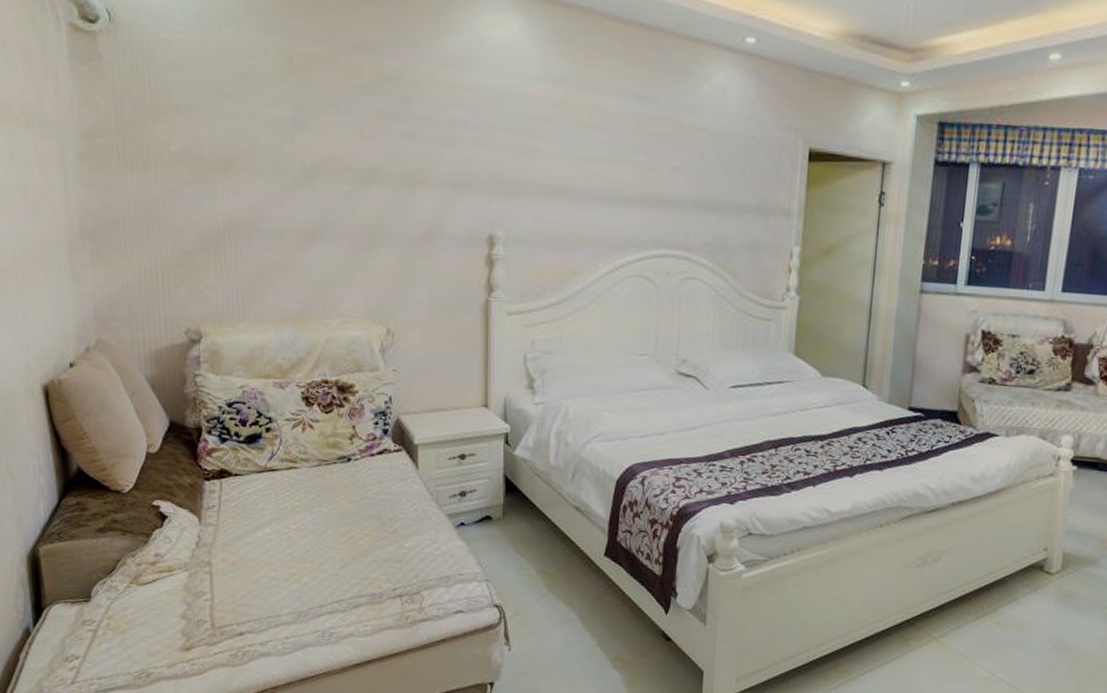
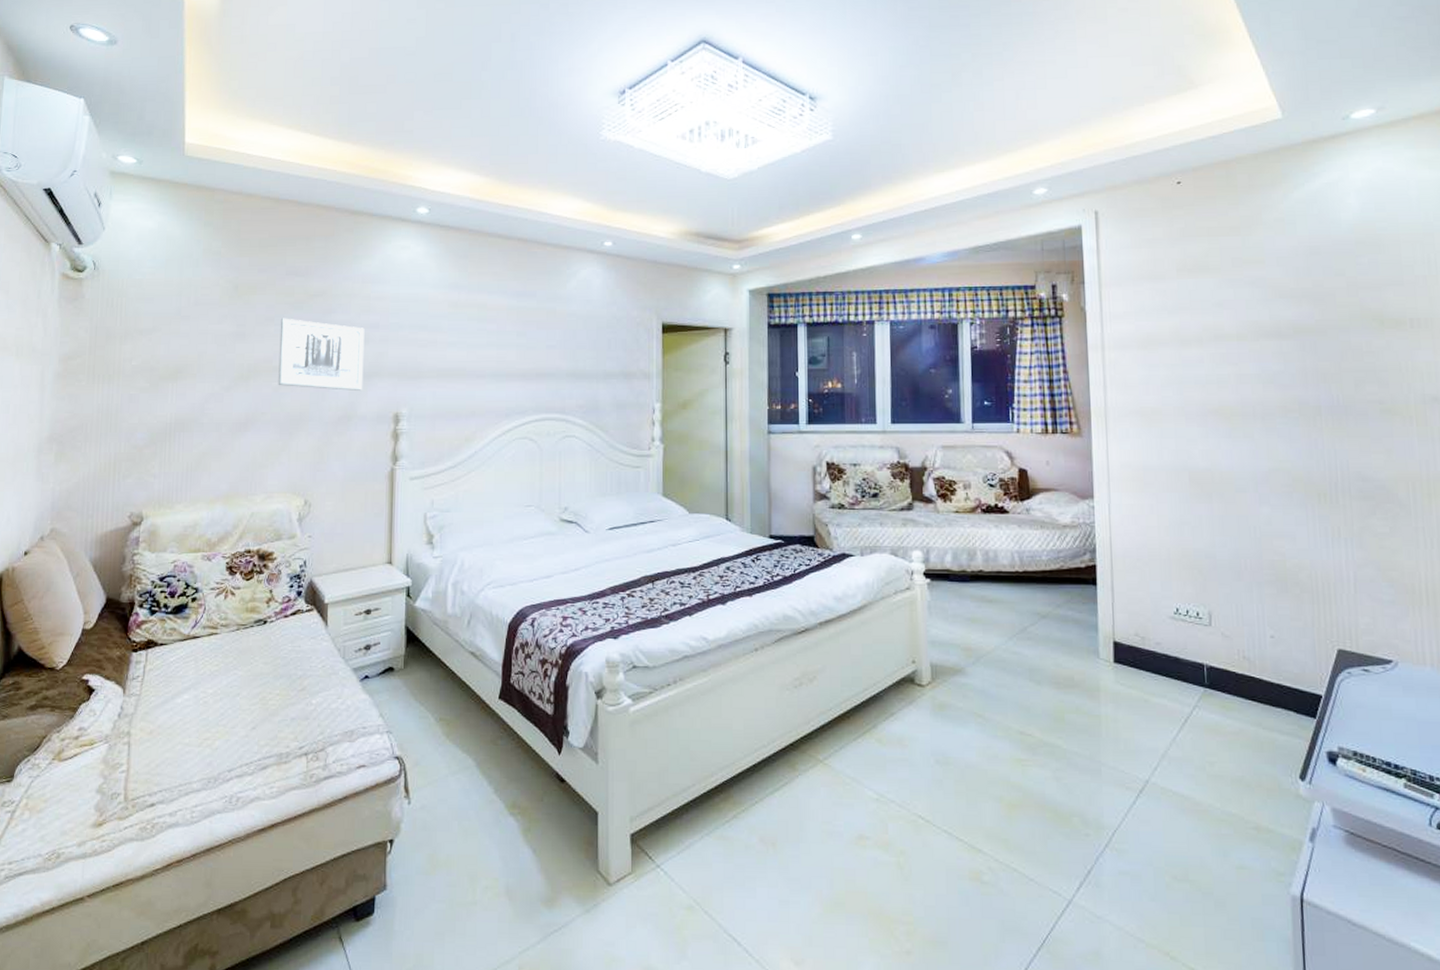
wall art: none [347,105,451,204] -> present [278,318,365,391]

